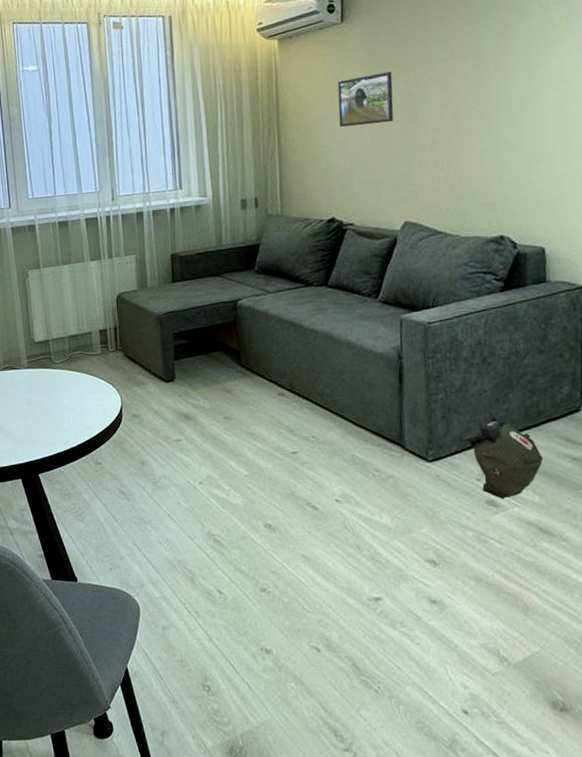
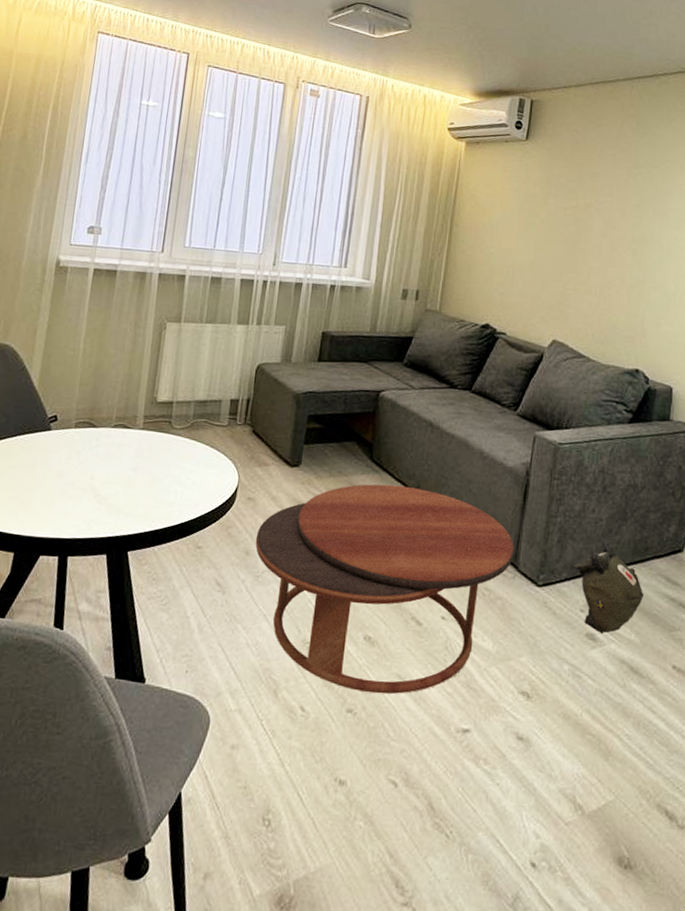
coffee table: none [147,385,399,573] -> present [255,484,515,694]
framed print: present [337,71,394,128] -> none [509,193,563,243]

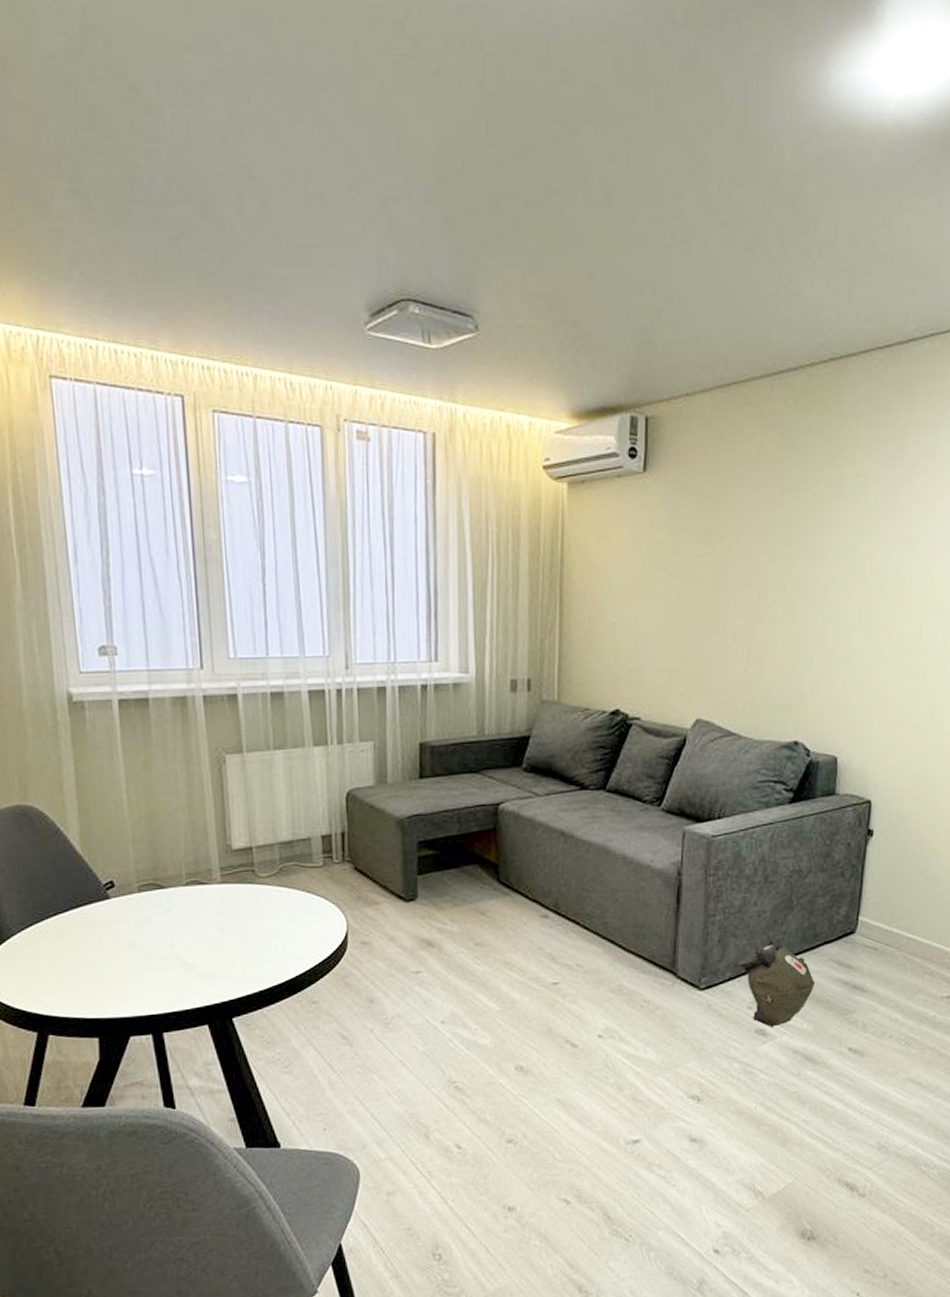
coffee table: present [255,484,515,694] -> none [378,905,672,1121]

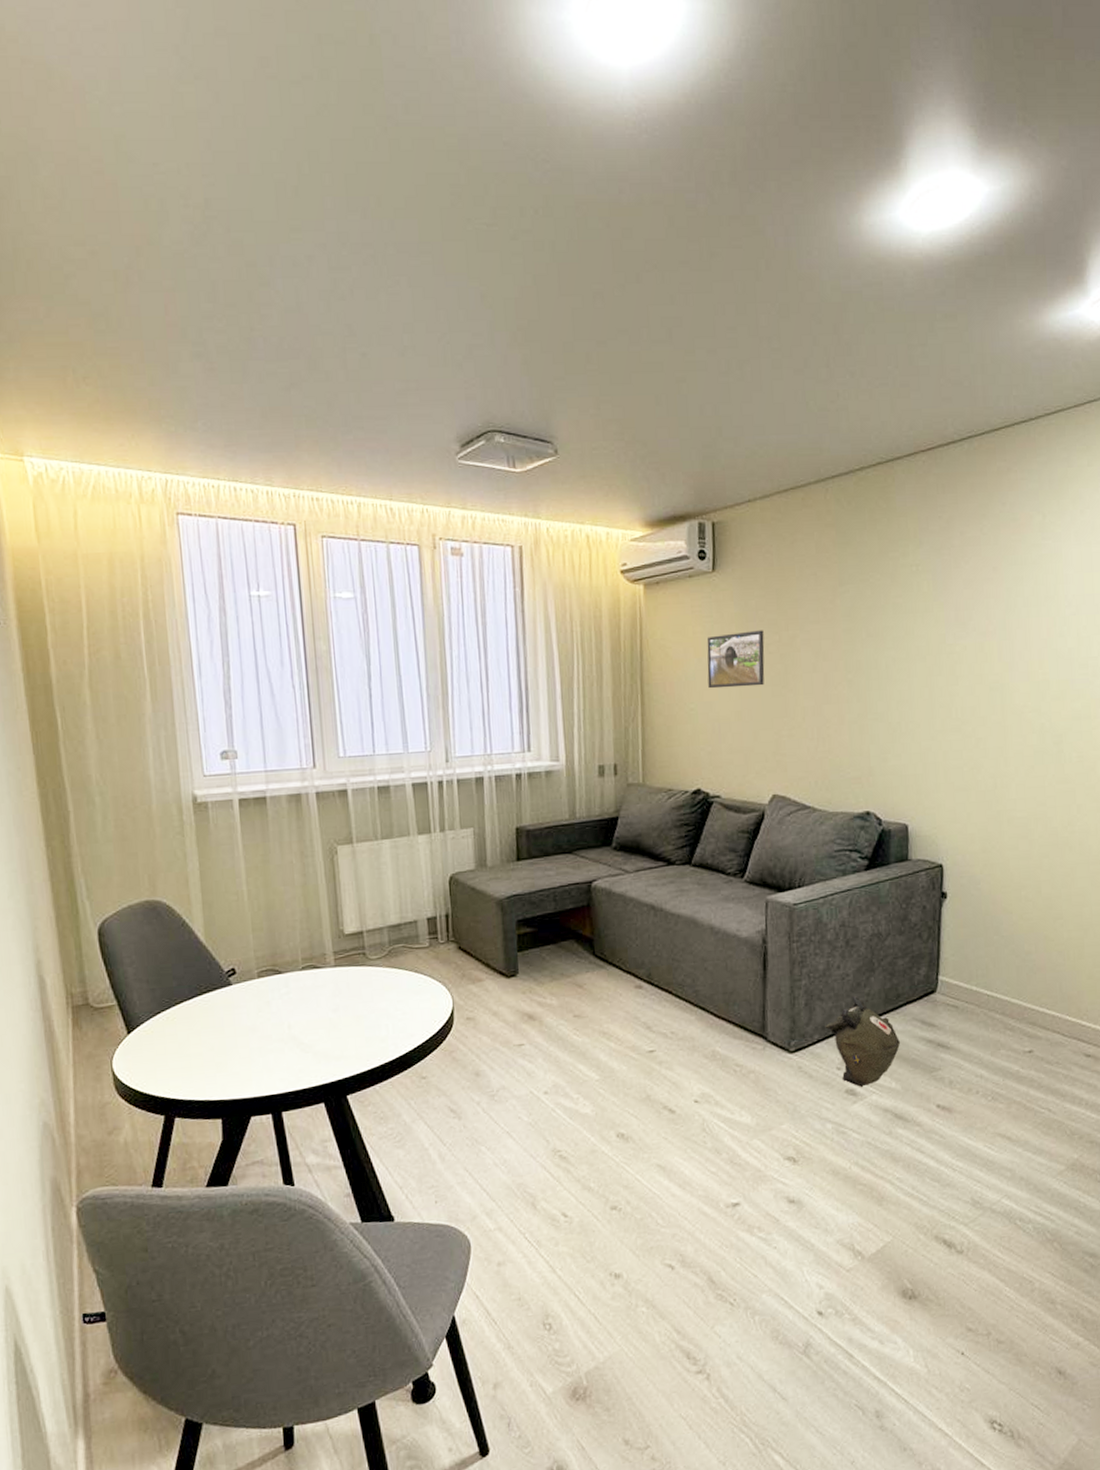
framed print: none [632,539,696,602] -> present [707,630,765,689]

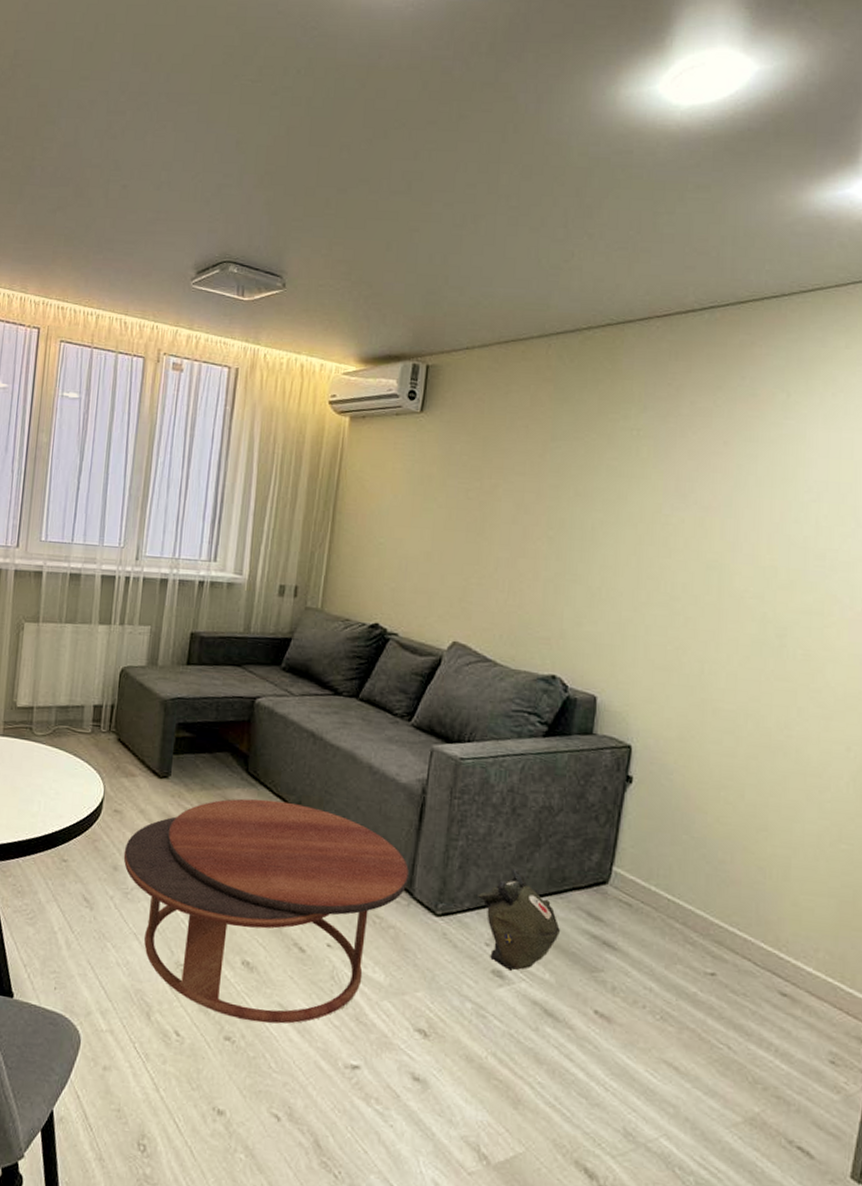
coffee table: none [483,976,762,1188] -> present [123,798,410,1024]
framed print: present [707,630,765,689] -> none [401,474,465,530]

